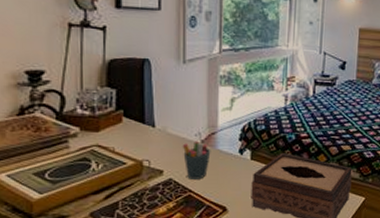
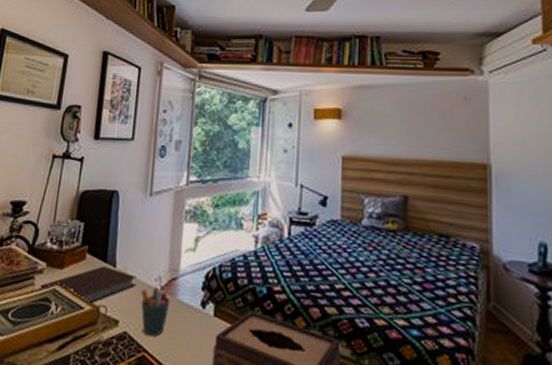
notebook: none [76,127,177,161] -> present [40,266,137,306]

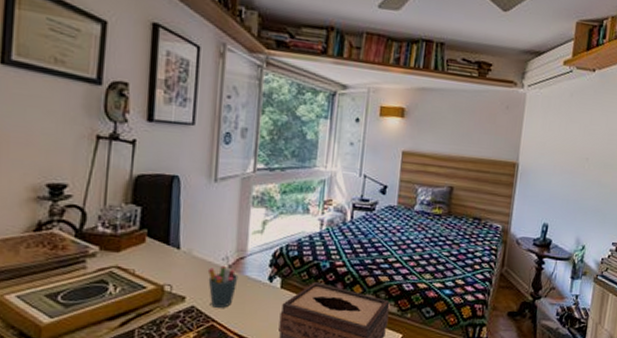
notebook: present [40,266,137,306] -> none [94,248,203,285]

